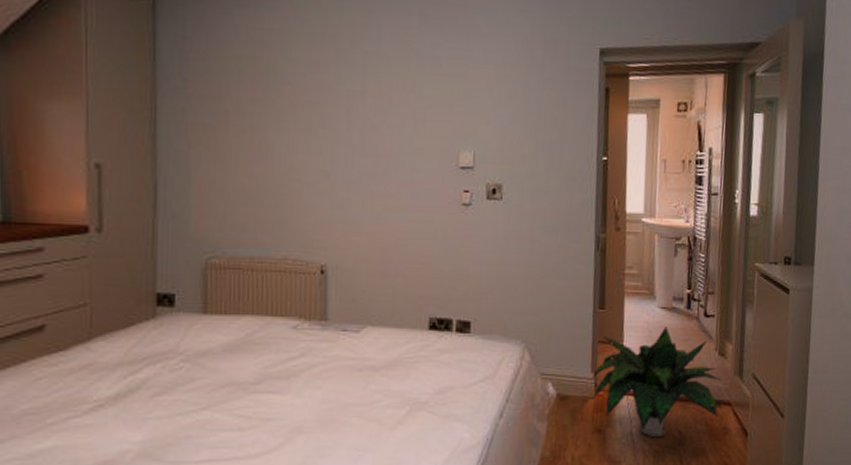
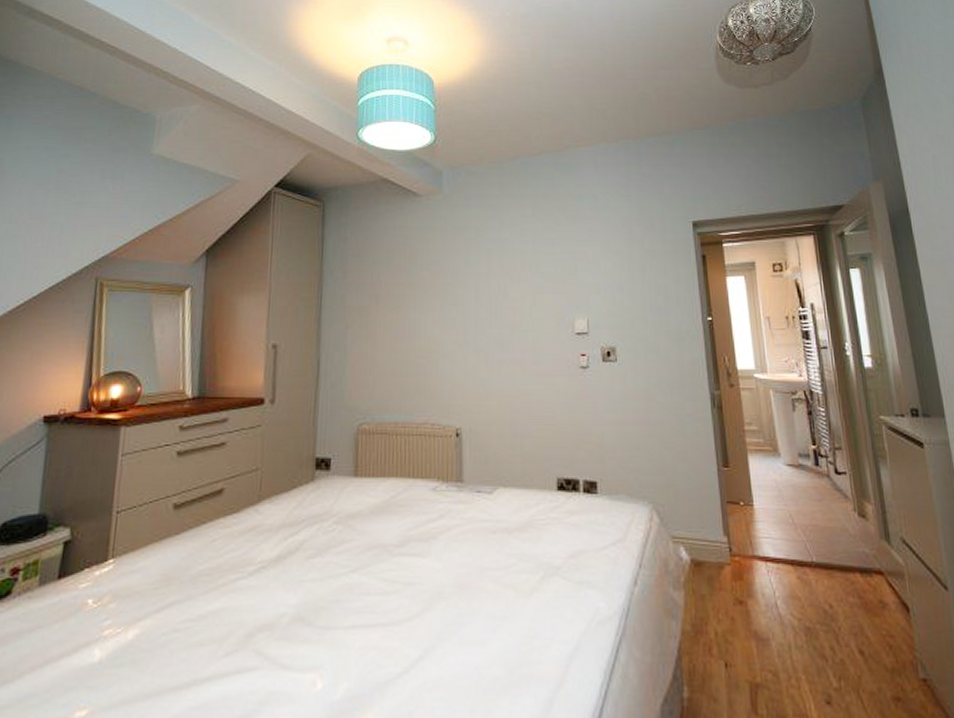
potted plant: present [591,326,721,437] -> none [724,485,871,610]

